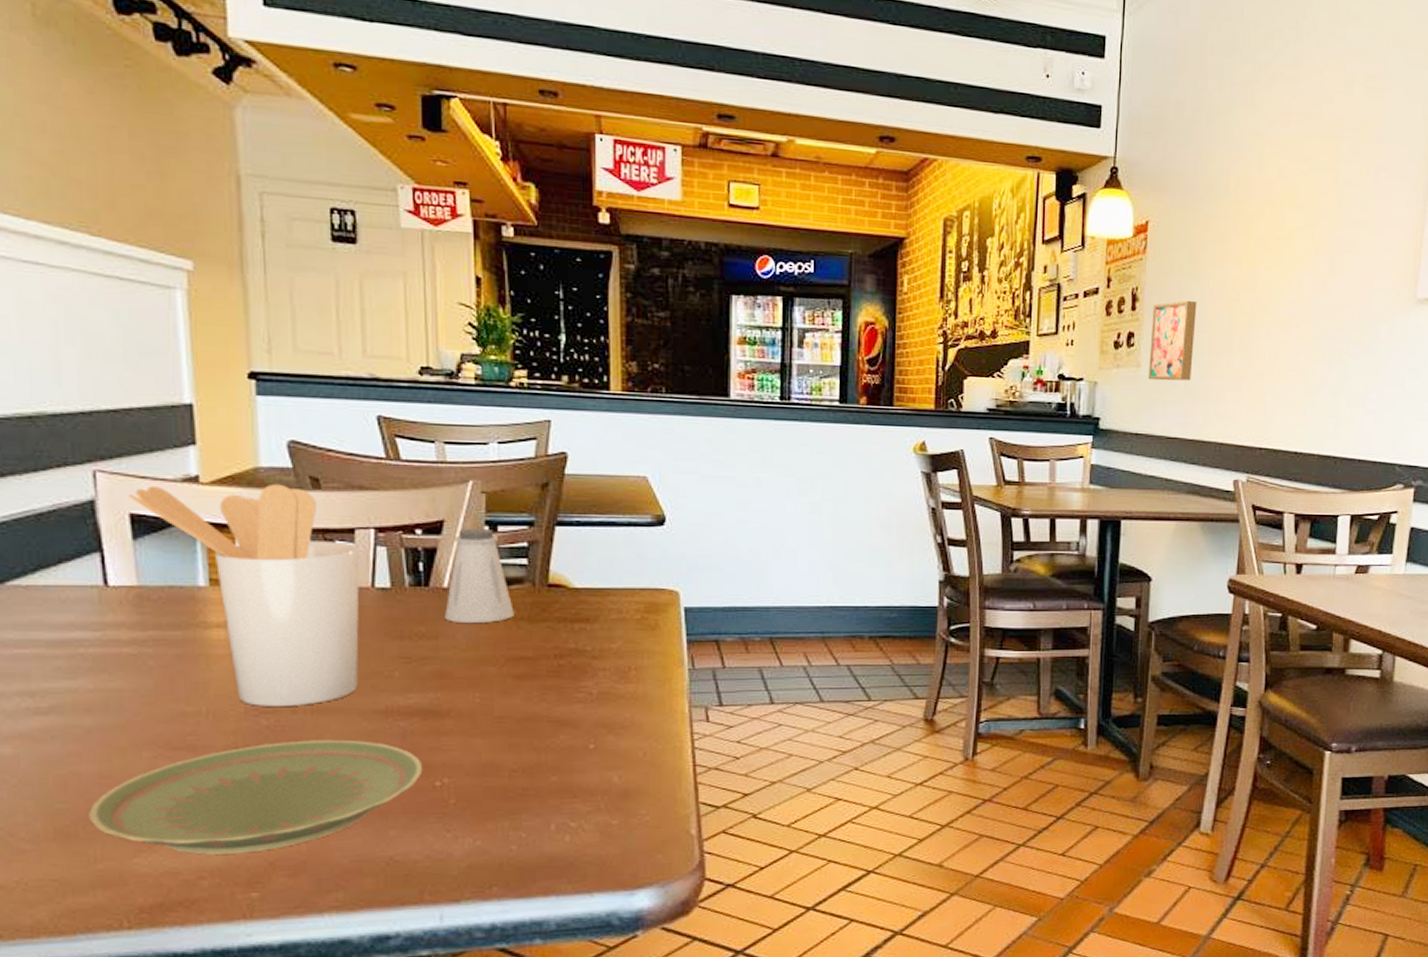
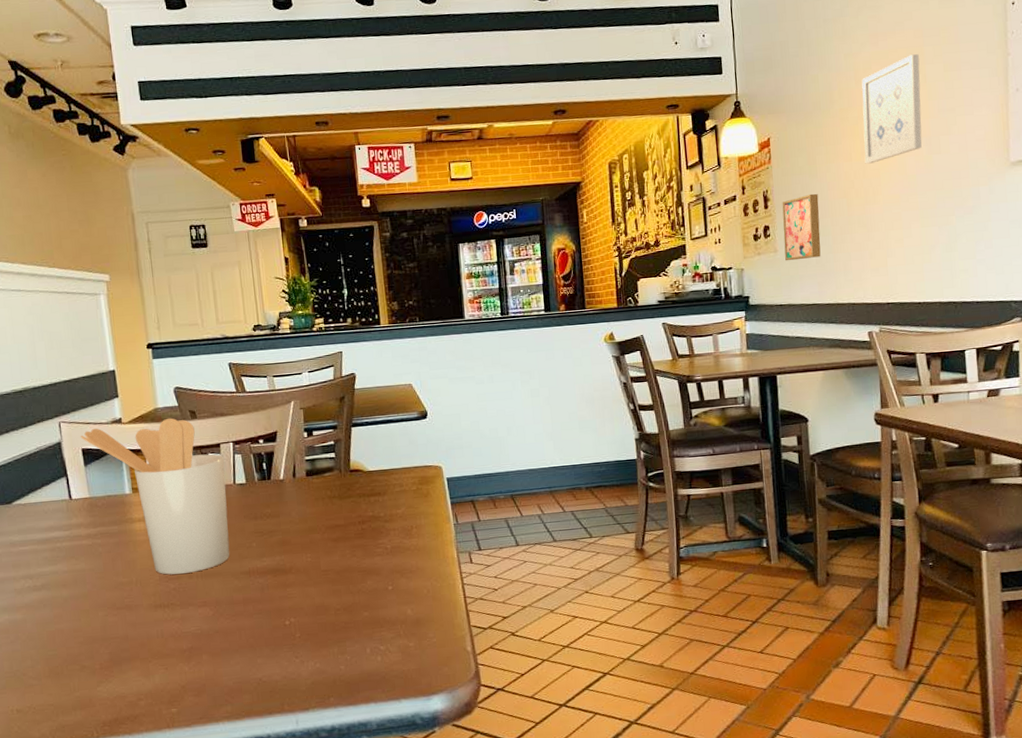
plate: present [89,739,423,855] -> none [69,594,277,683]
saltshaker: present [445,528,514,623] -> none [282,434,329,504]
wall art: none [1256,147,1334,274] -> present [861,54,922,164]

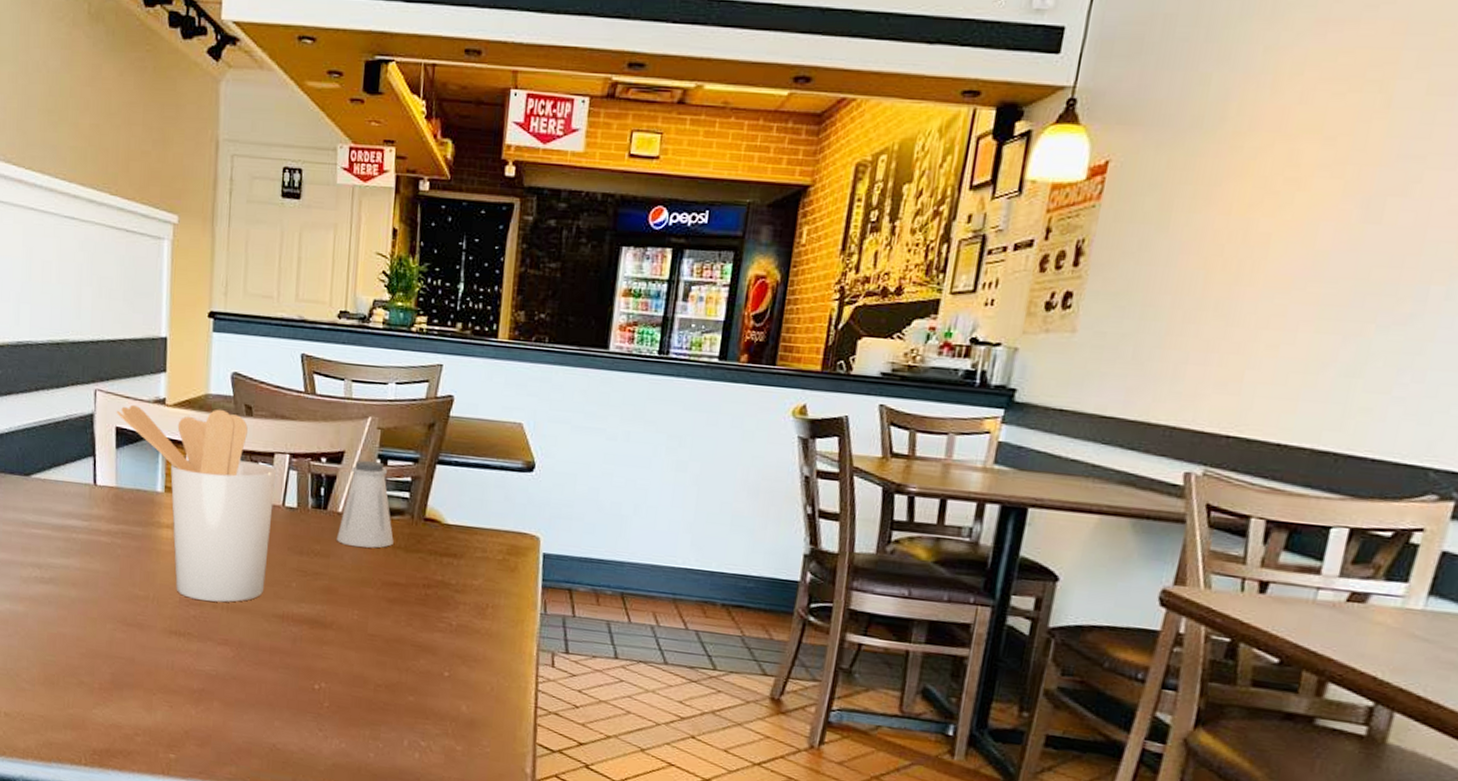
saltshaker: none [282,434,329,504] -> present [337,460,394,548]
wall art: present [782,193,821,261] -> none [1085,254,1162,351]
wall art: present [861,54,922,164] -> none [1250,60,1390,223]

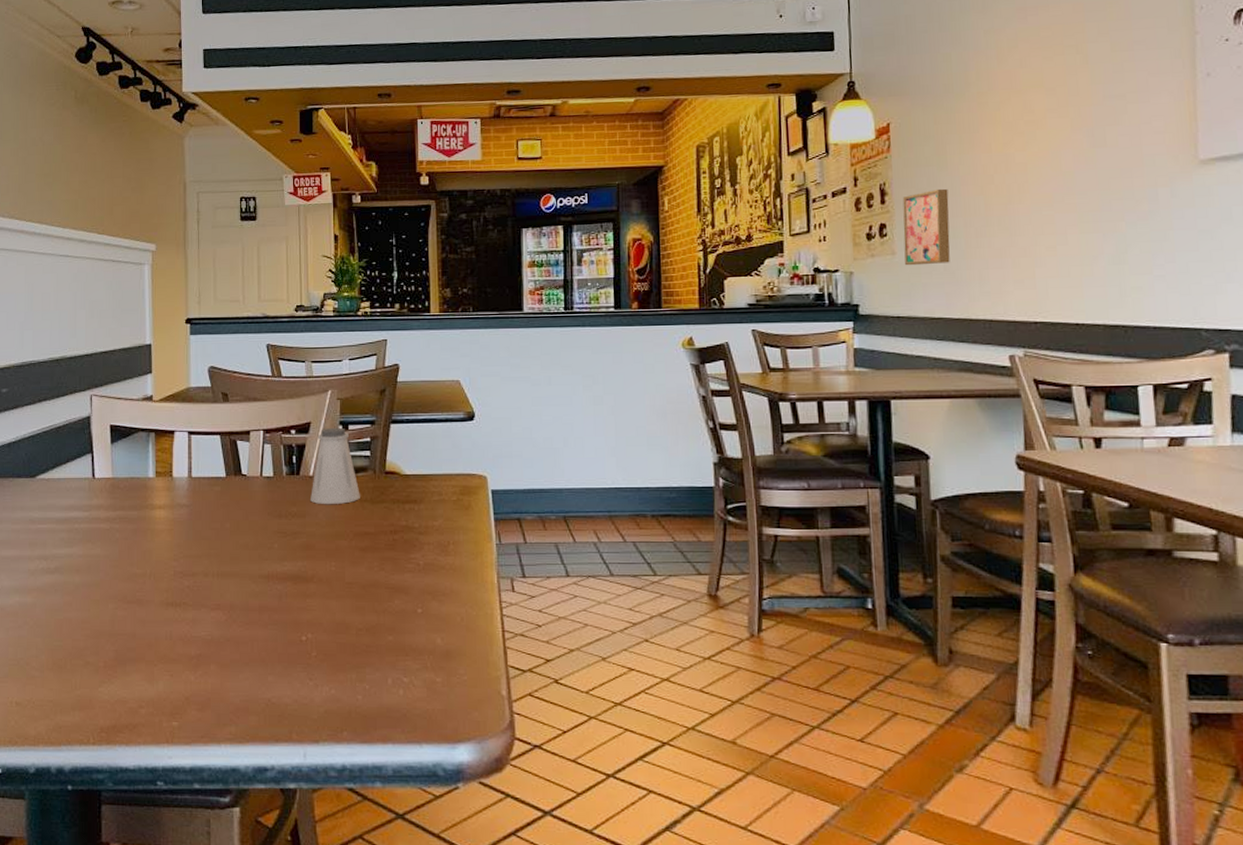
utensil holder: present [116,404,277,603] -> none [110,399,253,570]
wall art: none [1085,254,1162,351] -> present [902,188,950,266]

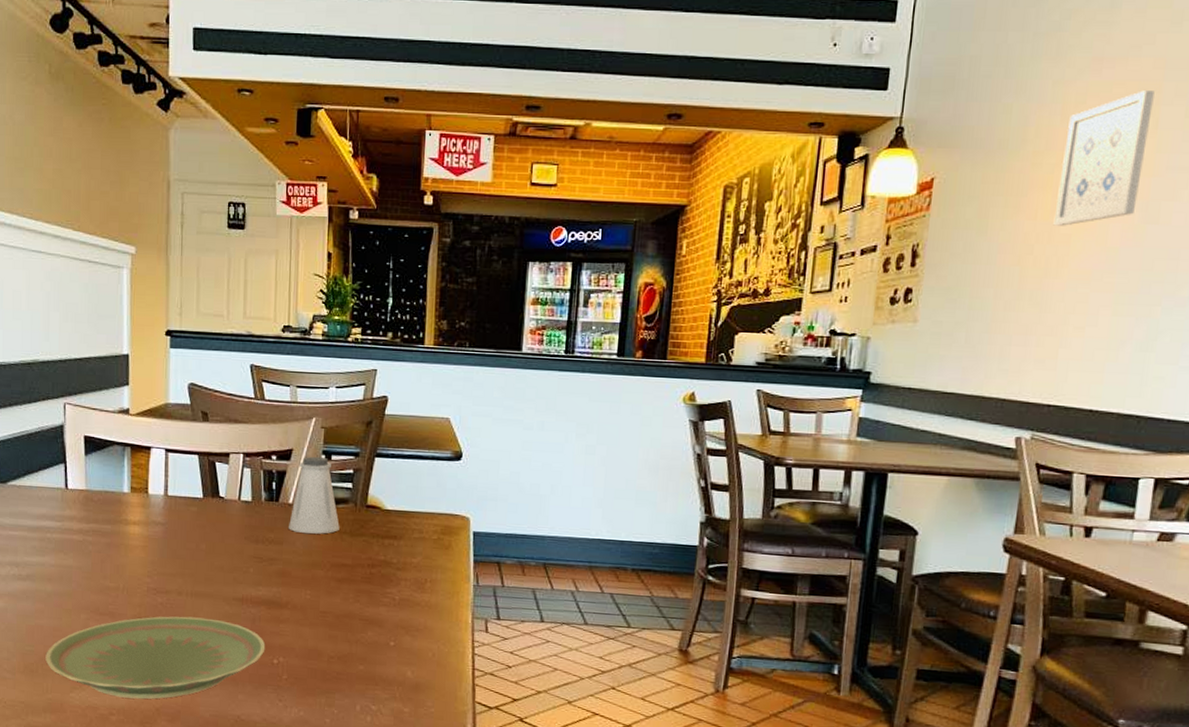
plate: none [74,598,293,689] -> present [45,616,266,700]
wall art: present [902,188,950,266] -> none [925,255,984,336]
wall art: none [1005,31,1082,156] -> present [1053,90,1155,226]

